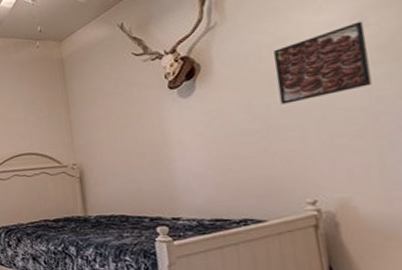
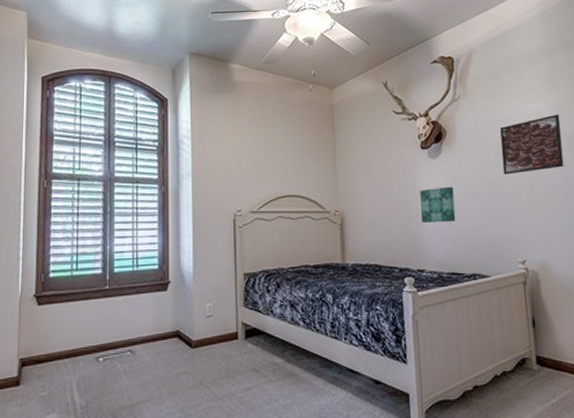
wall art: none [170,125,218,168] -> present [420,186,456,222]

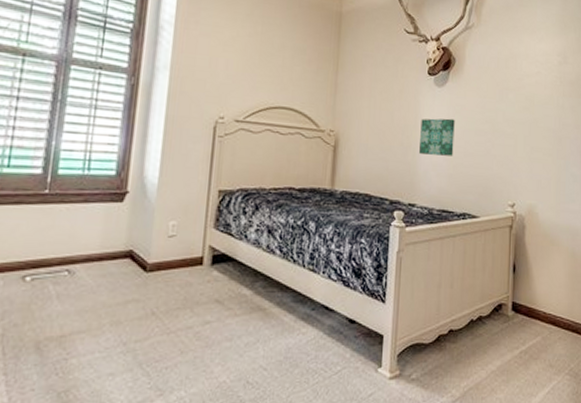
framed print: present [500,114,564,175] -> none [505,58,565,114]

